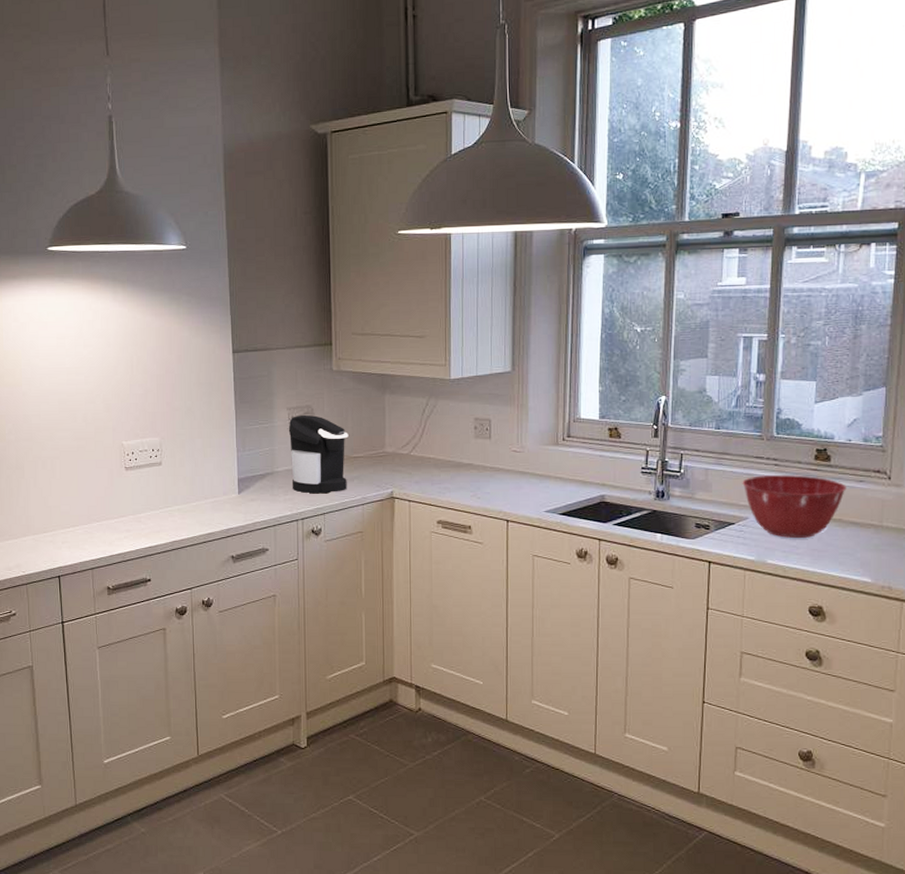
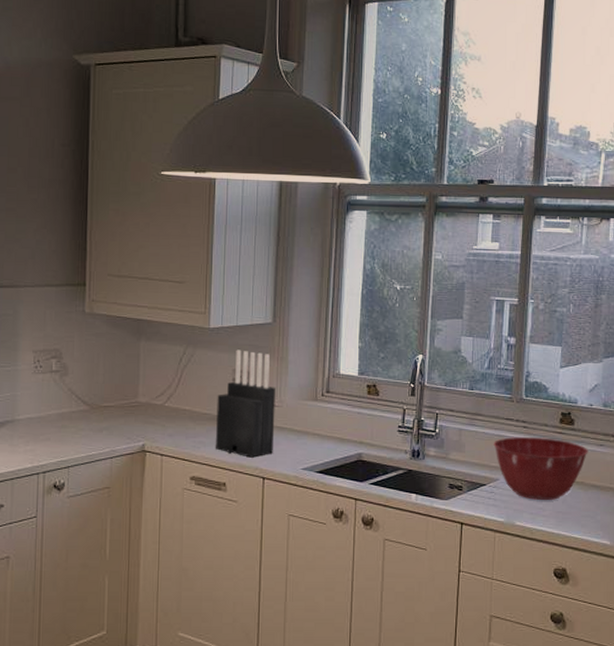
coffee maker: present [288,414,349,494] -> none [33,358,99,445]
knife block: none [460,399,517,502] -> present [216,349,275,458]

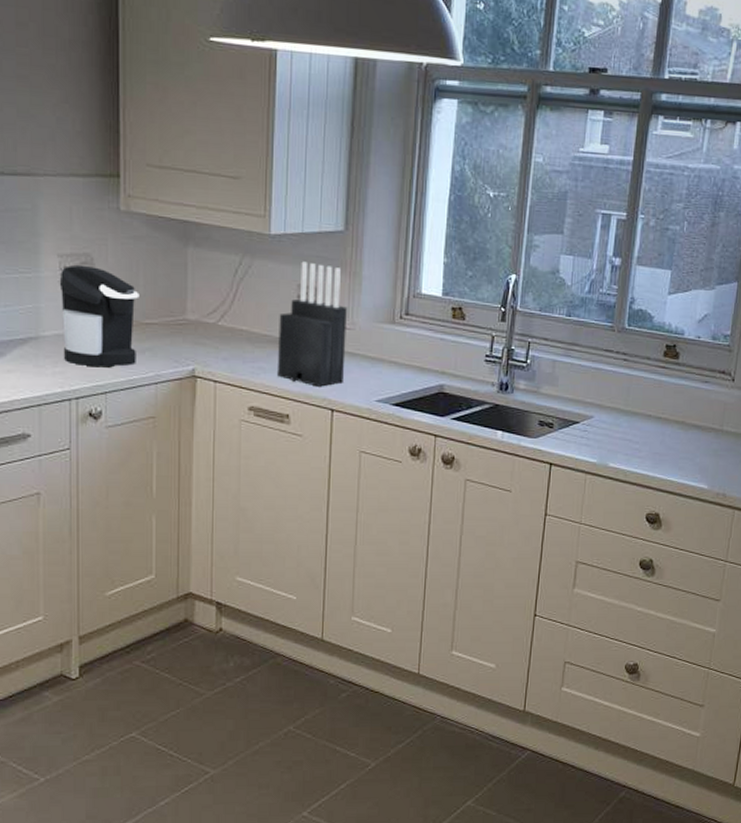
coffee maker: none [33,358,99,445] -> present [59,264,139,368]
mixing bowl: present [493,437,588,500] -> none [590,370,692,440]

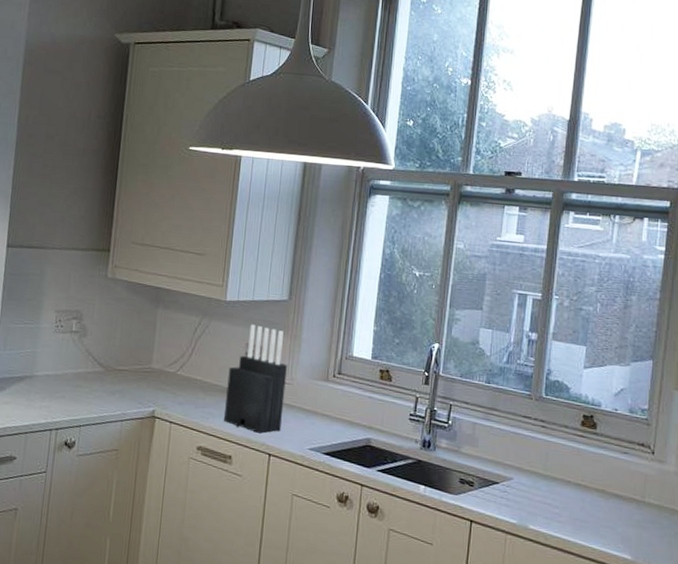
coffee maker: present [59,264,139,368] -> none [50,319,116,405]

